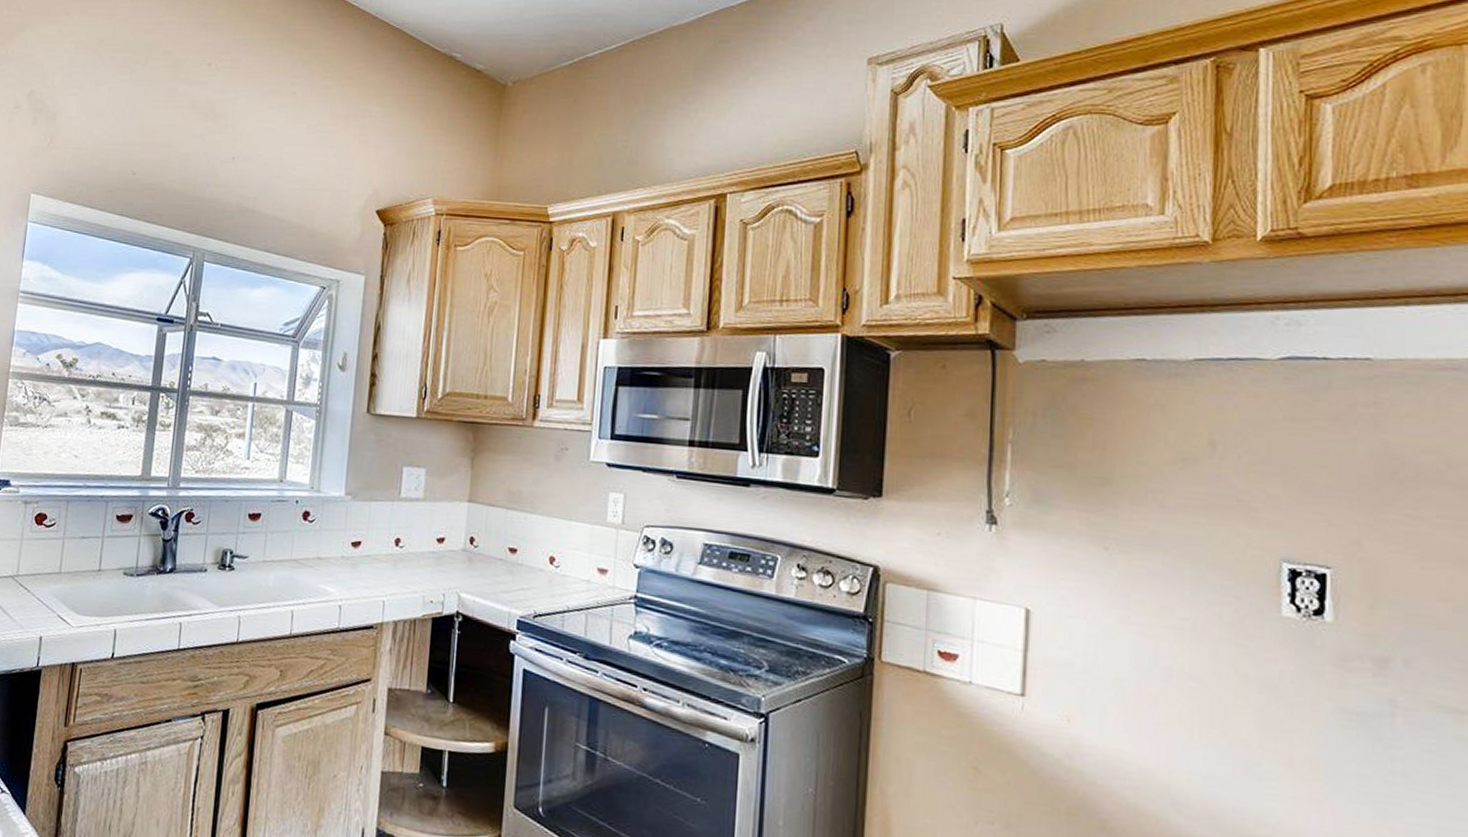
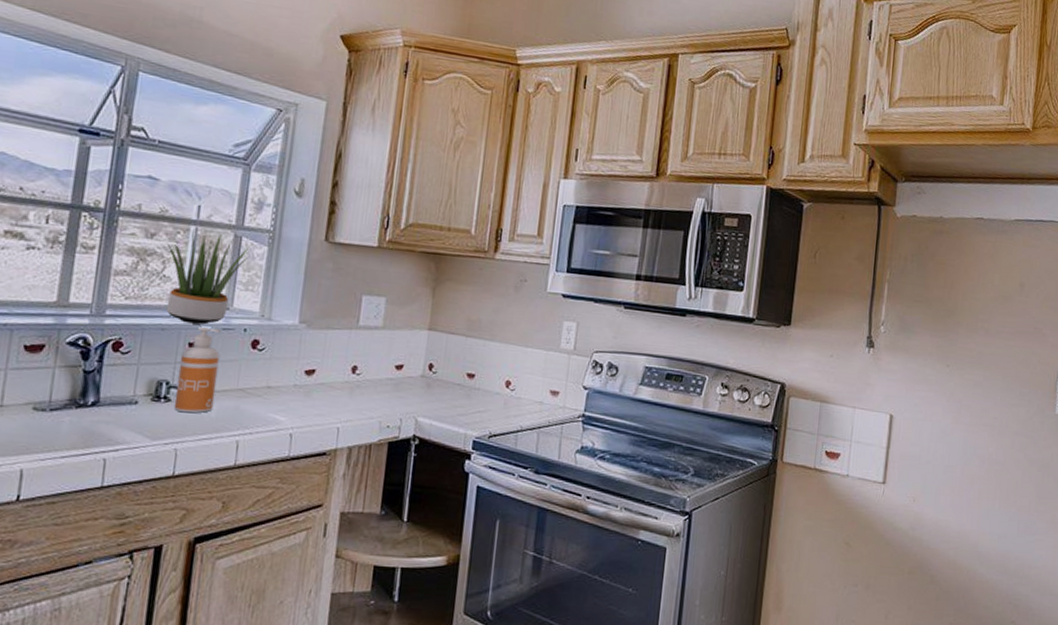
potted plant: none [229,406,299,497] -> present [166,230,249,325]
soap dispenser: none [236,499,276,583] -> present [173,327,220,414]

